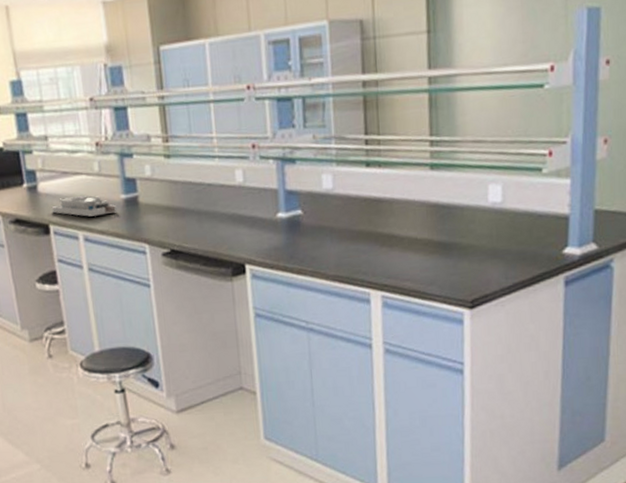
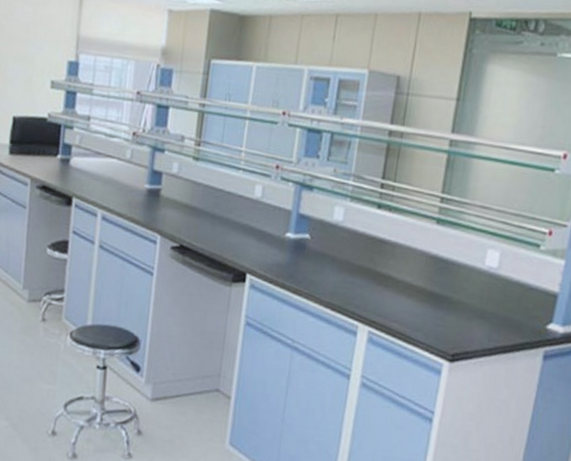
desk organizer: present [51,195,117,217] -> none [78,175,139,200]

